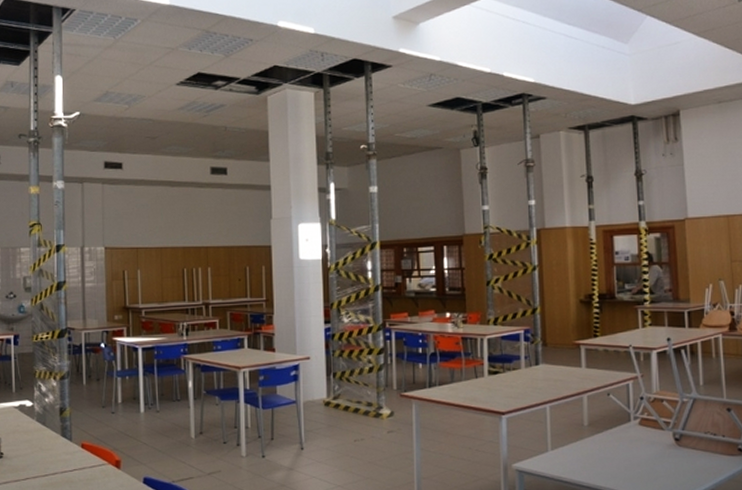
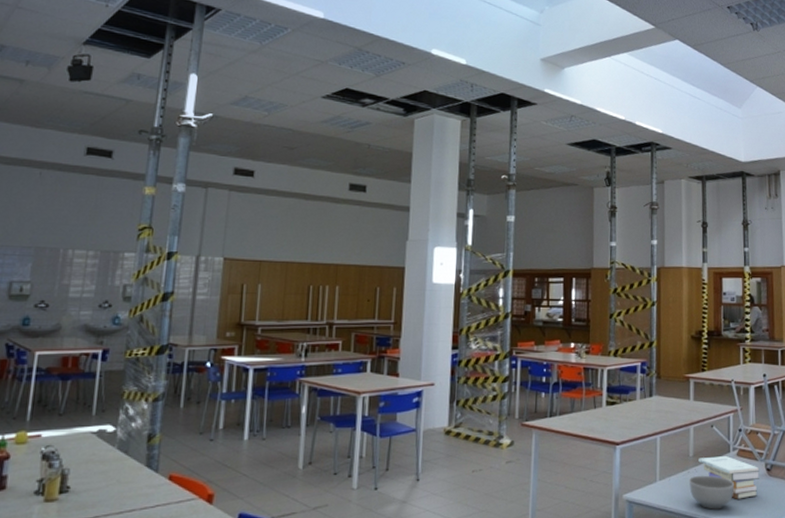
bowl: none [584,445,638,480] -> present [688,475,735,510]
books: none [594,426,667,470] -> present [698,456,760,499]

